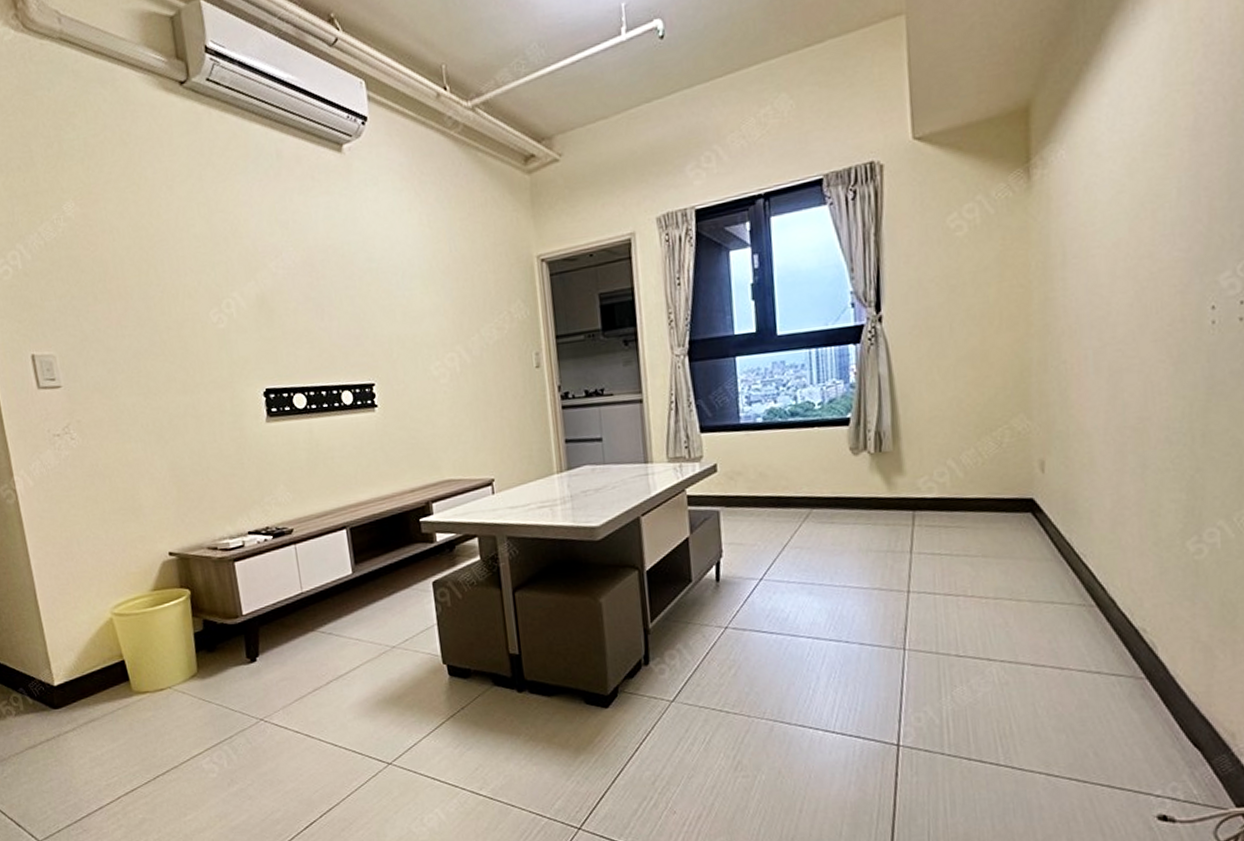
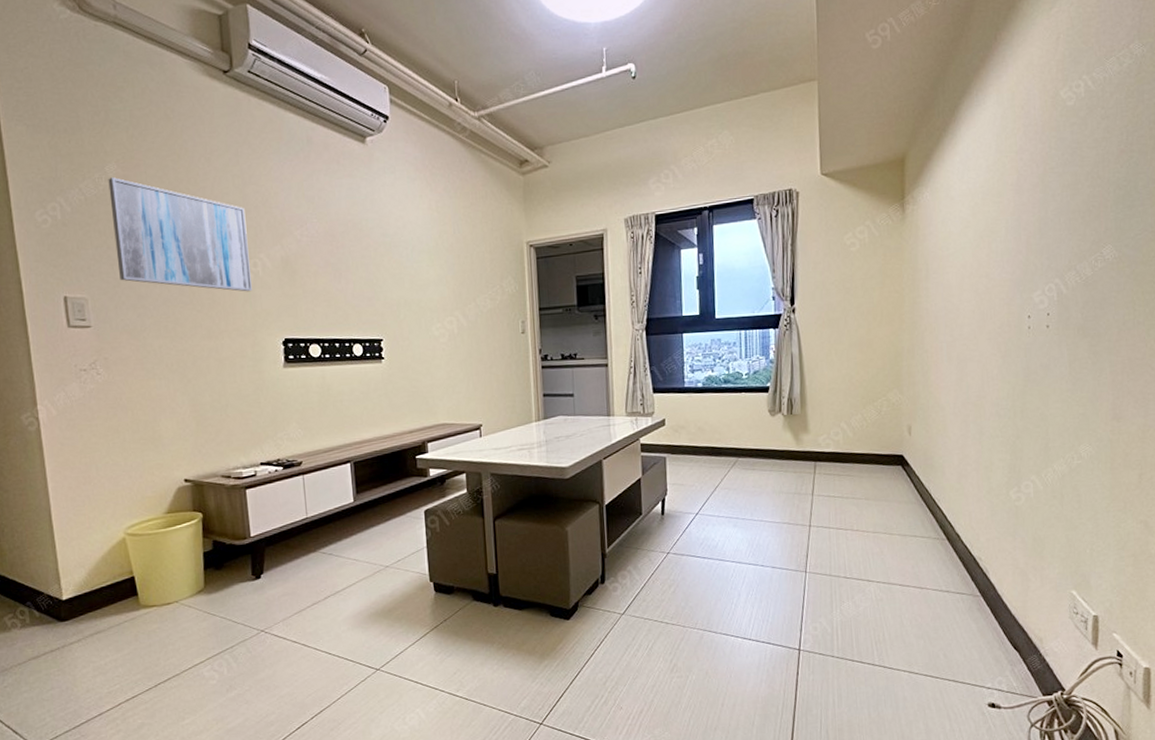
wall art: none [67,217,227,338] -> present [108,177,252,292]

